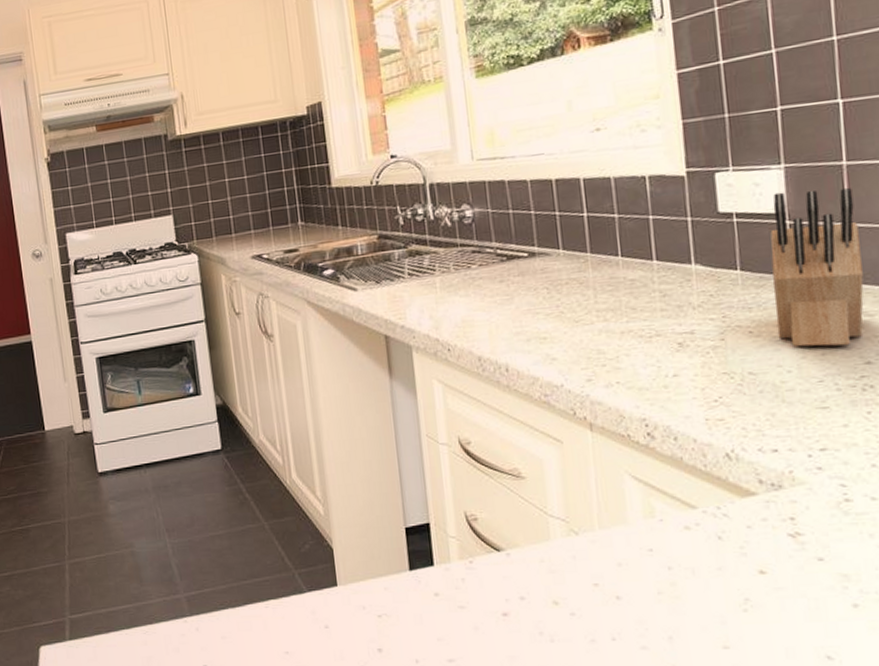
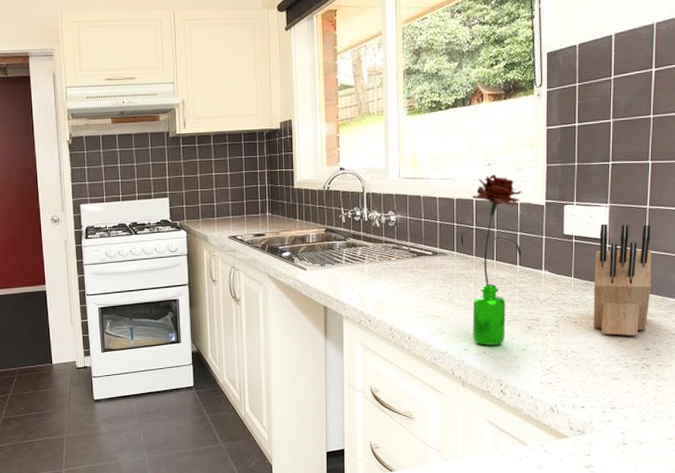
flower: none [567,141,658,373] -> present [461,174,523,345]

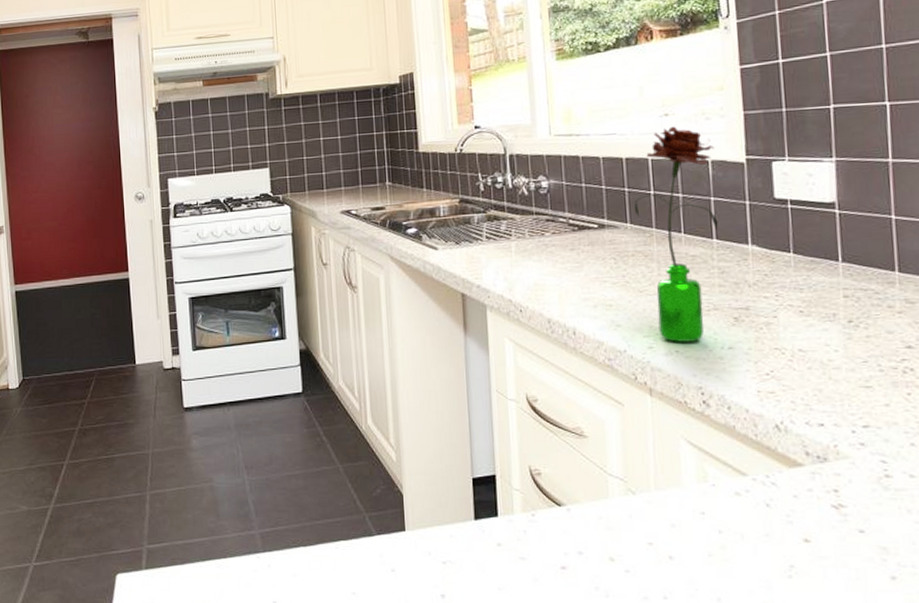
knife block: present [593,223,651,336] -> none [821,183,906,330]

